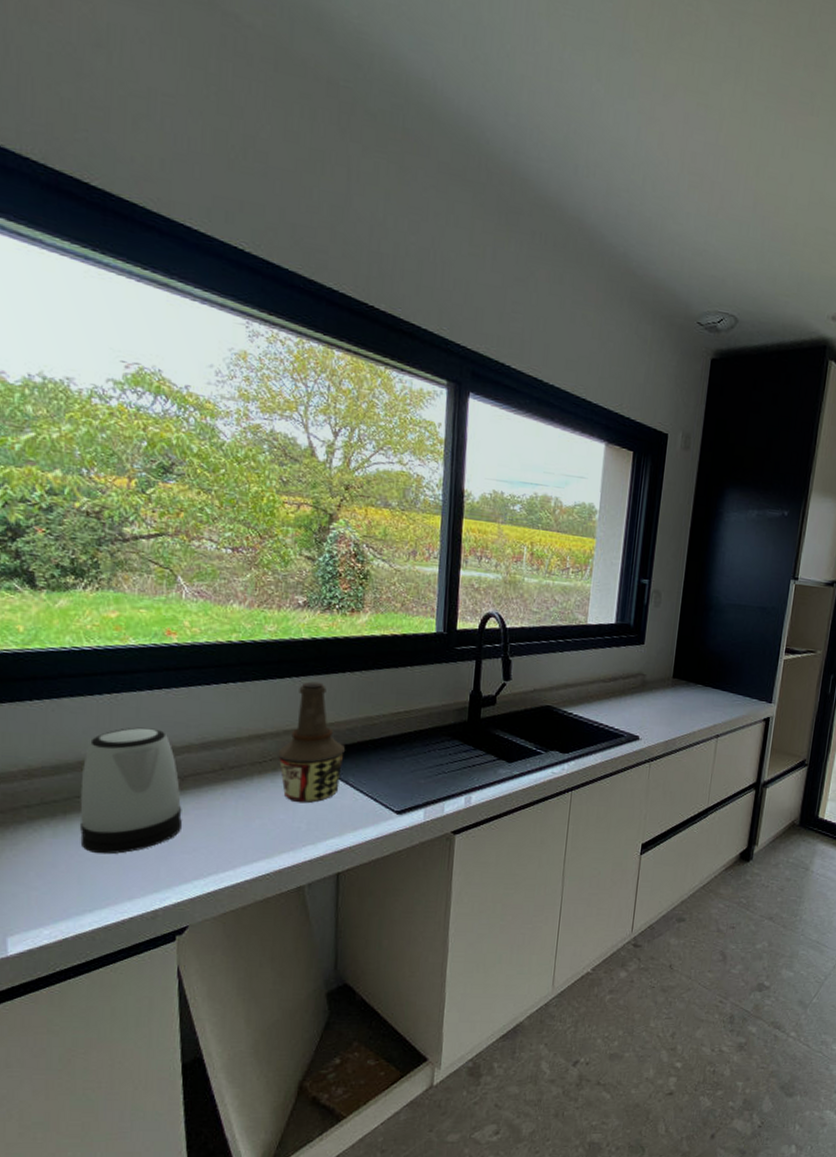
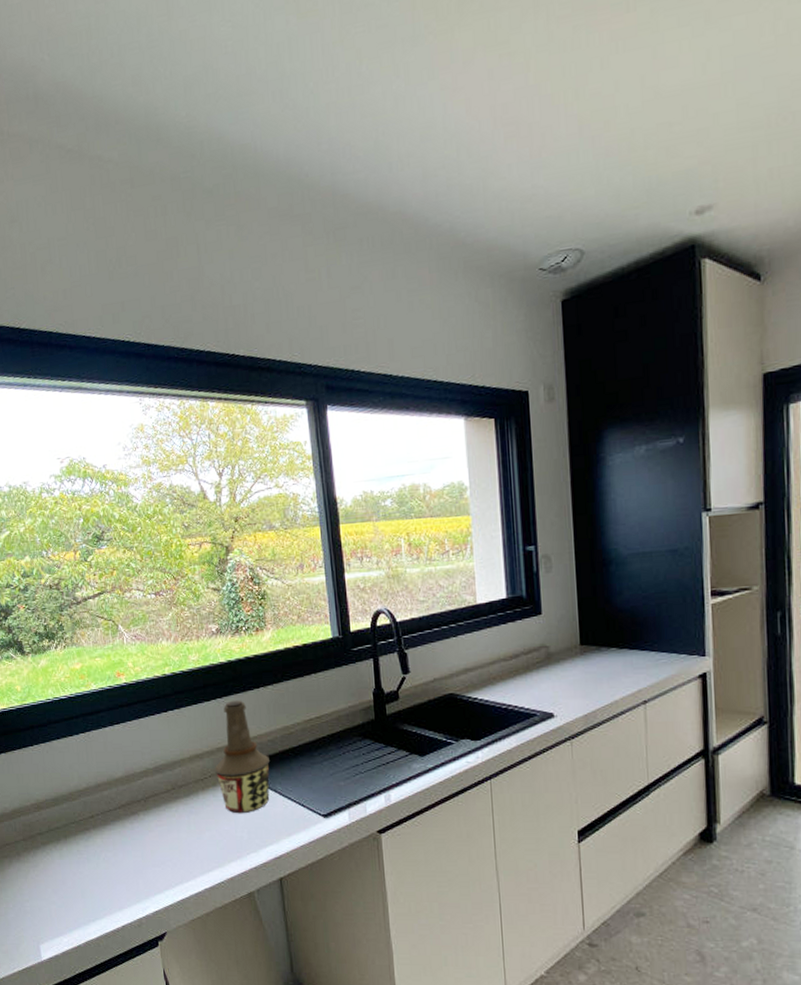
kettle: present [79,727,183,855] -> none [73,758,151,871]

